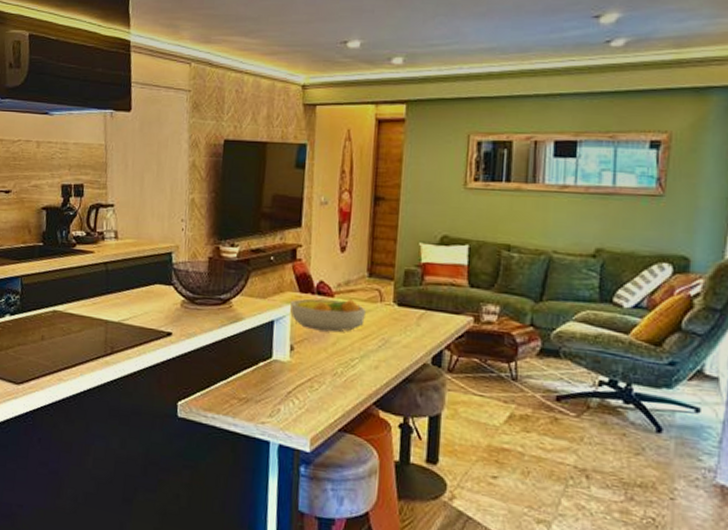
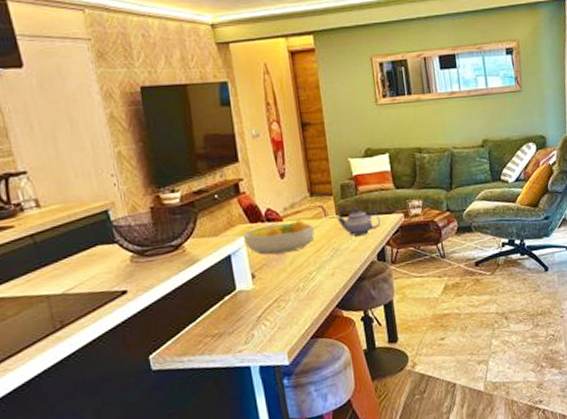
teapot: none [394,299,445,332] -> present [337,207,381,236]

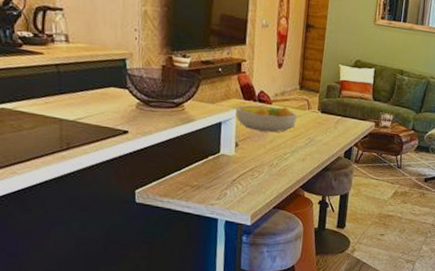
teapot: present [337,207,381,236] -> none [318,108,355,133]

